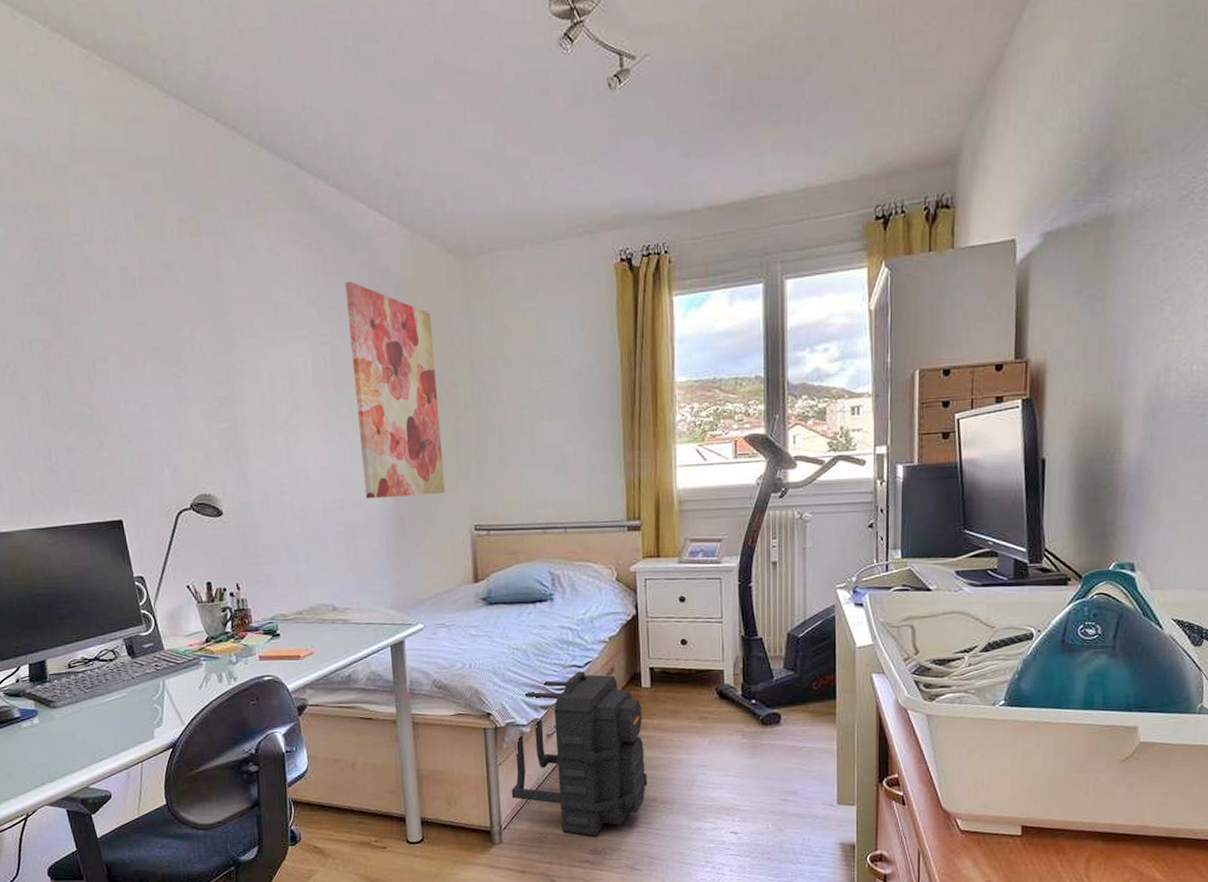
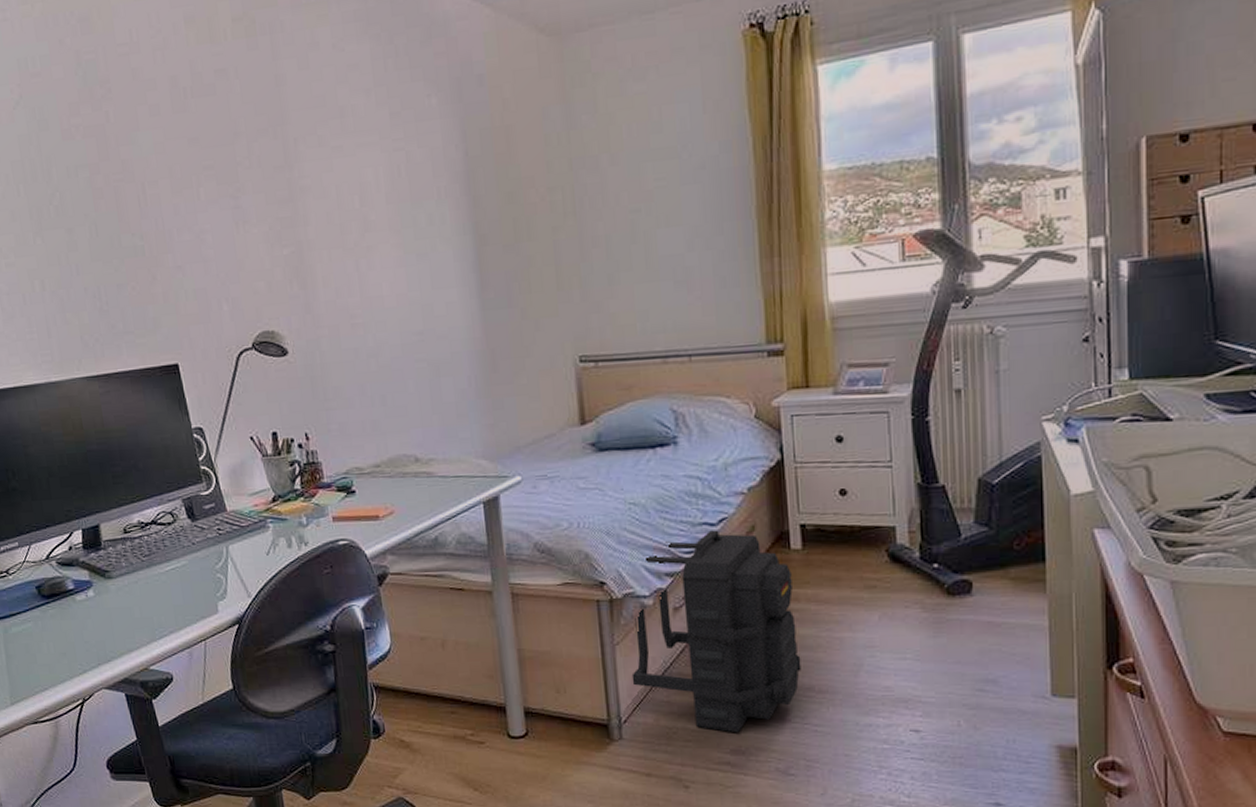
wall art: present [345,280,445,499] -> none [420,74,543,330]

